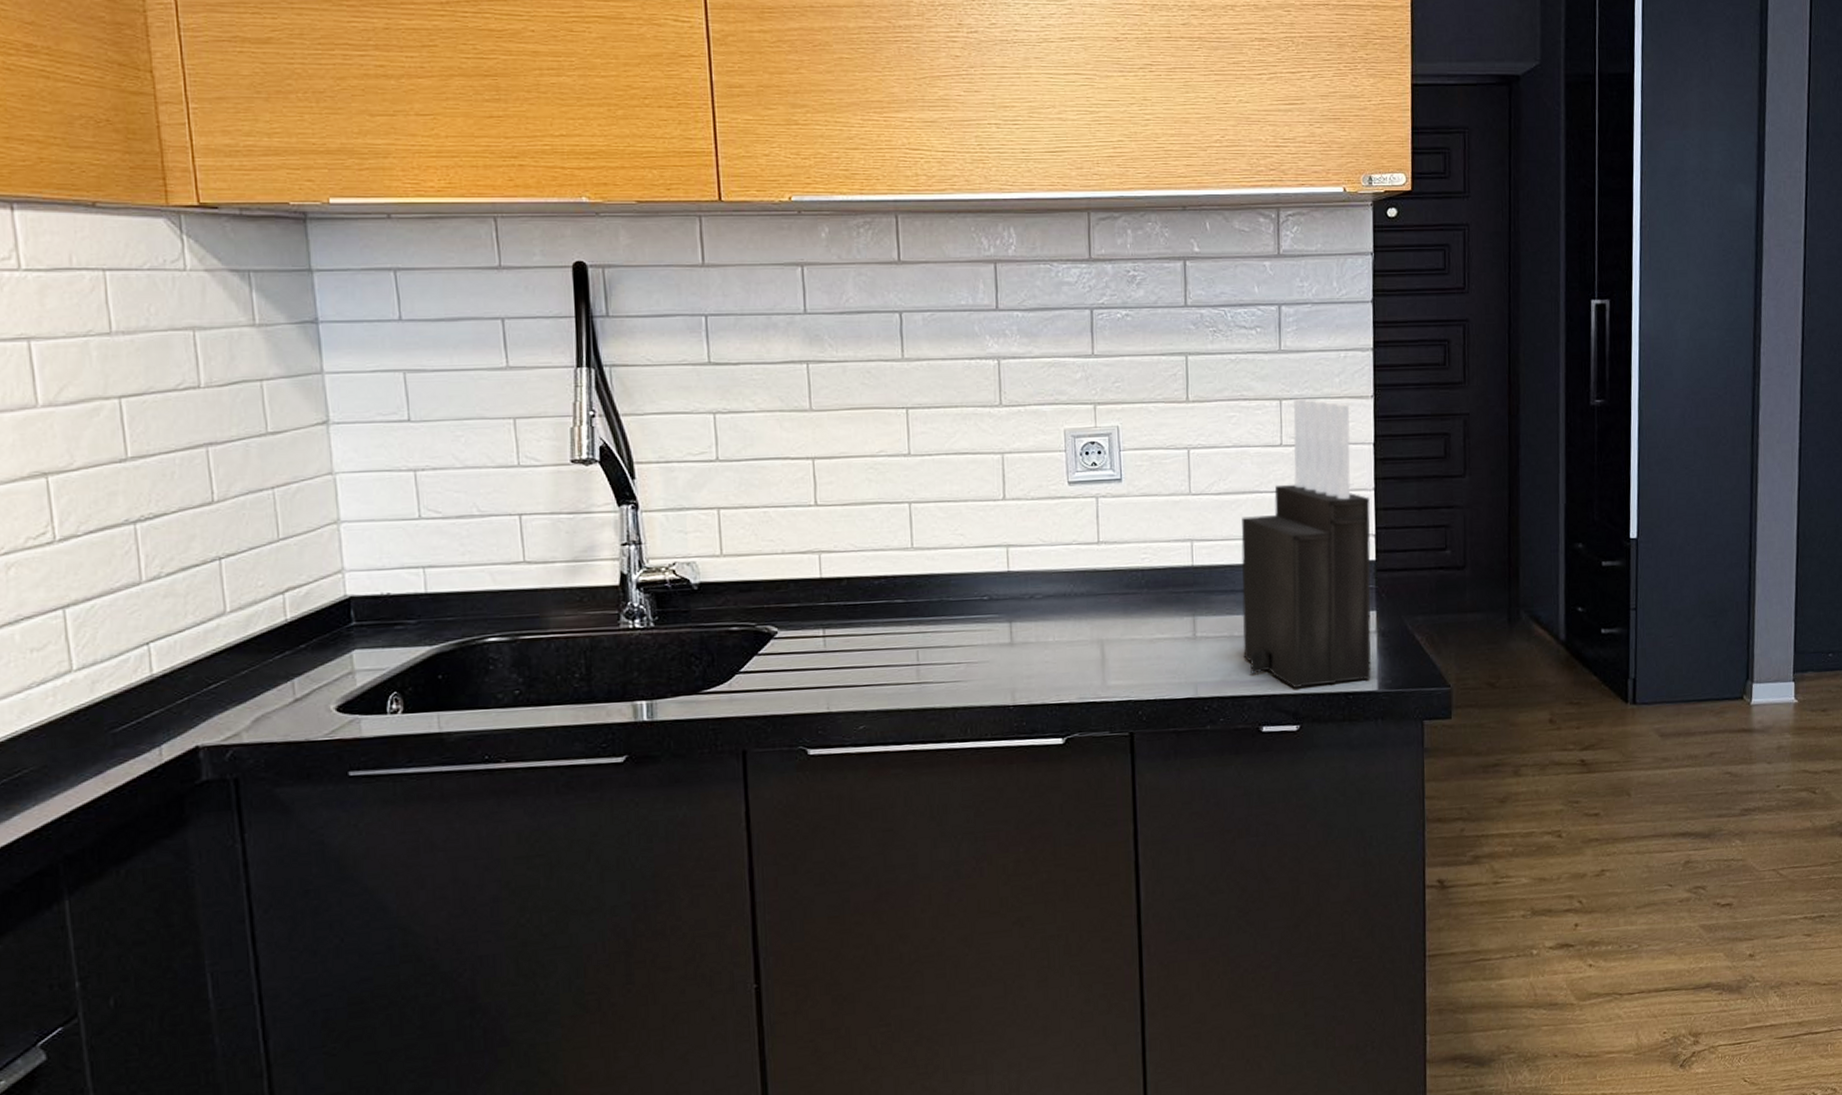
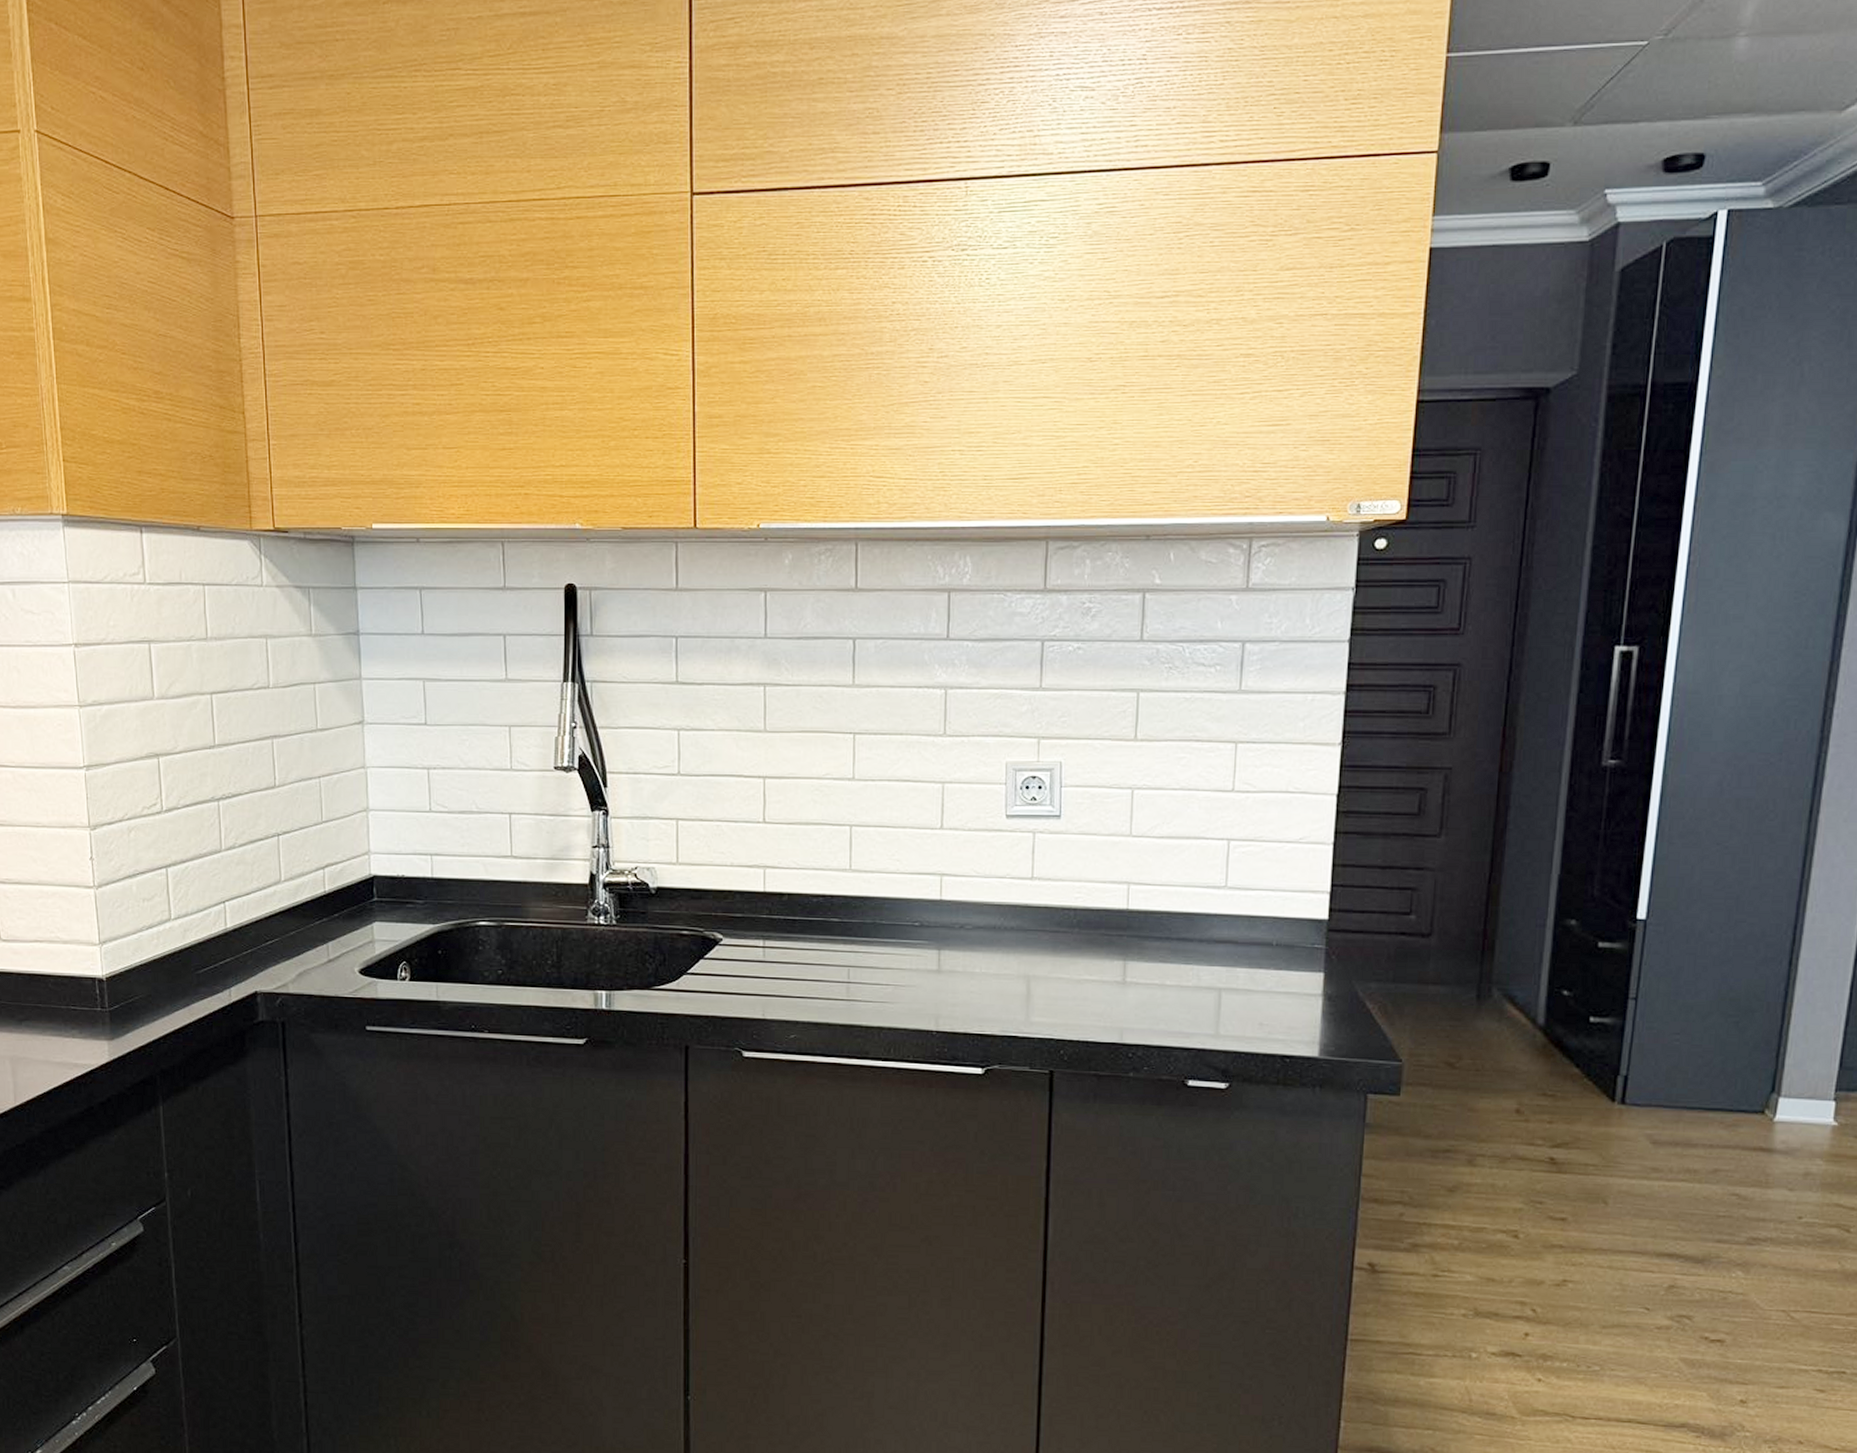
knife block: present [1241,399,1372,689] -> none [1174,743,1327,1046]

